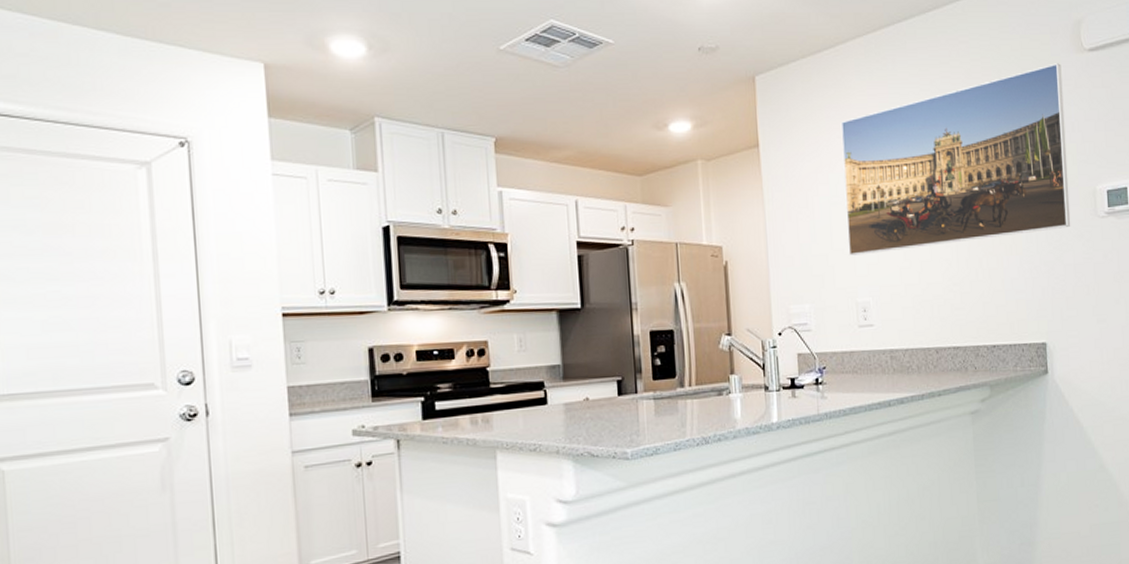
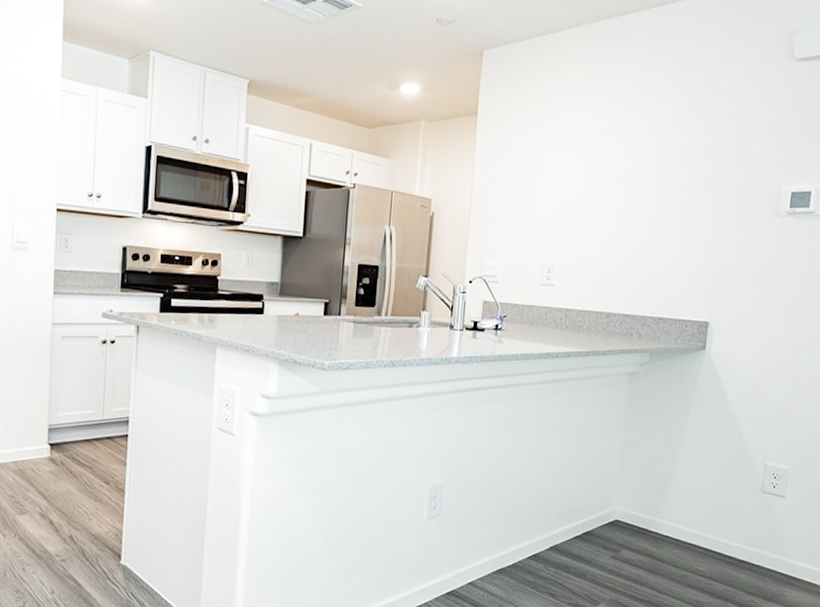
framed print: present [840,63,1071,256] -> none [542,68,770,223]

